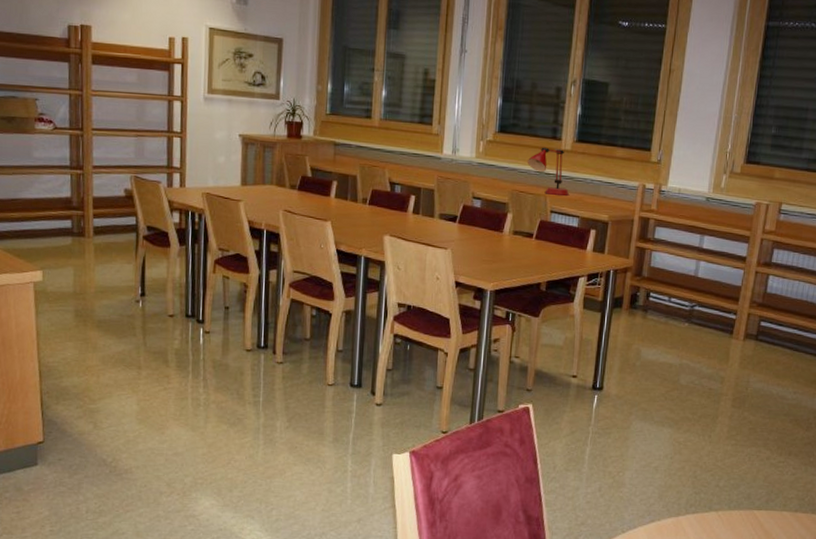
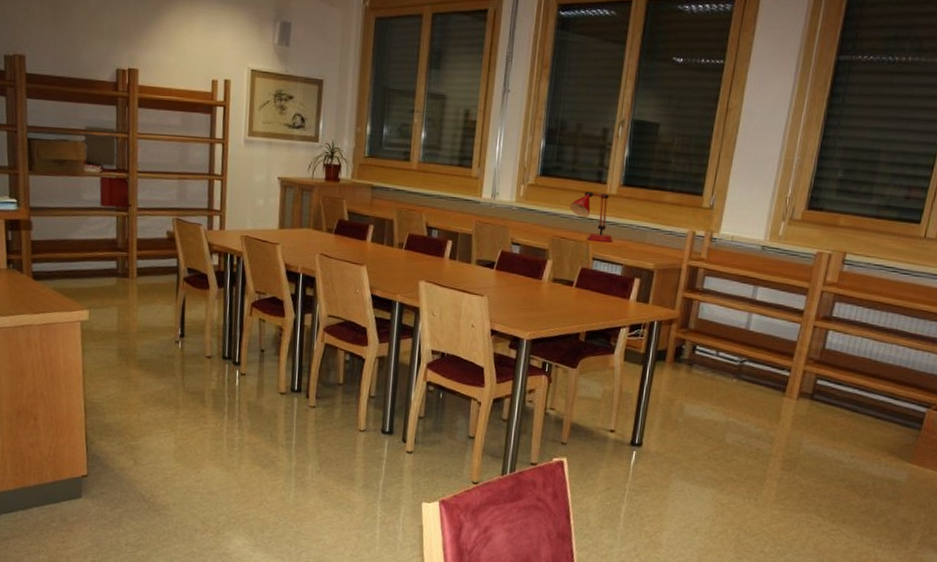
binder: none [34,82,70,124] -> present [84,125,117,167]
binder: none [51,124,86,166] -> present [99,167,131,208]

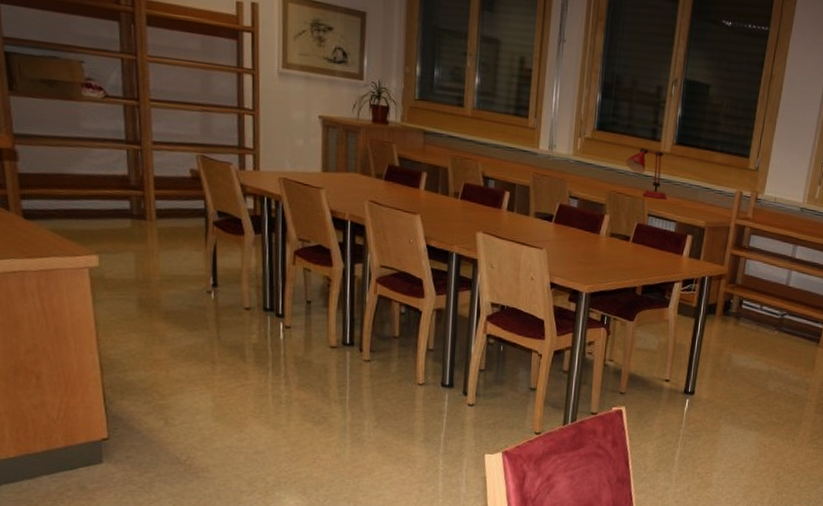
binder: present [84,125,117,167] -> none [79,42,123,93]
binder: present [99,167,131,208] -> none [101,92,145,141]

